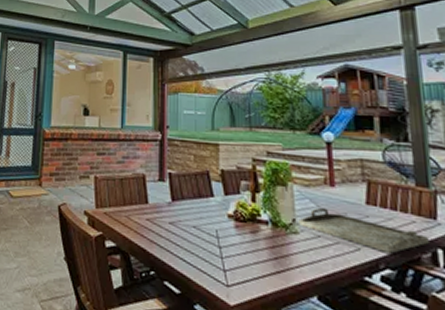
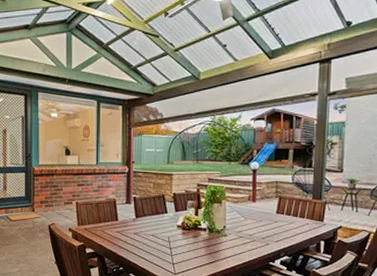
serving tray: present [299,207,429,253] -> none [228,217,316,245]

